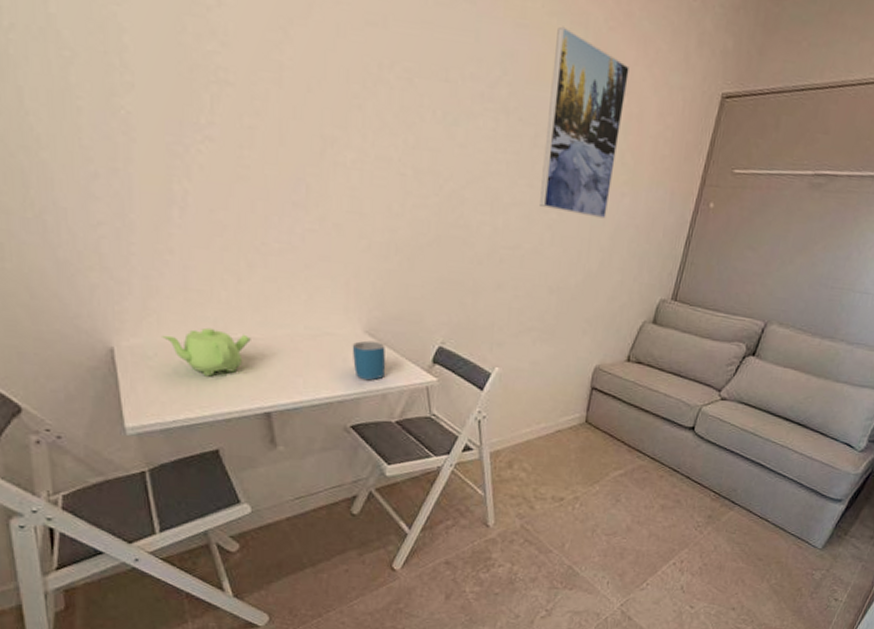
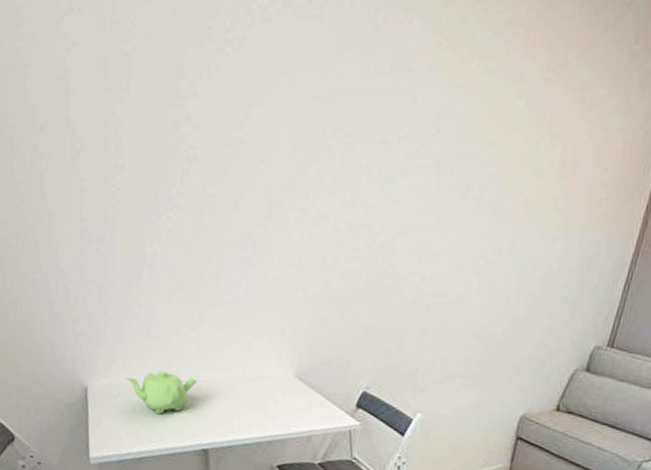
mug: present [352,340,386,381] -> none [283,384,313,423]
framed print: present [540,26,629,219] -> none [468,82,565,264]

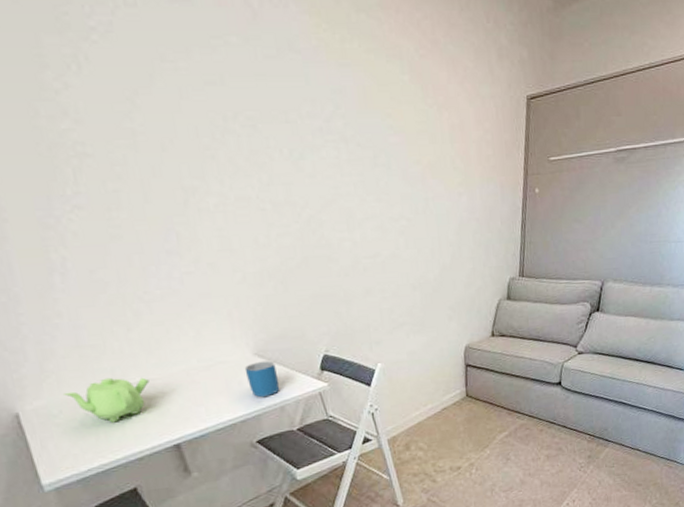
mug: none [283,384,313,423] -> present [244,360,279,398]

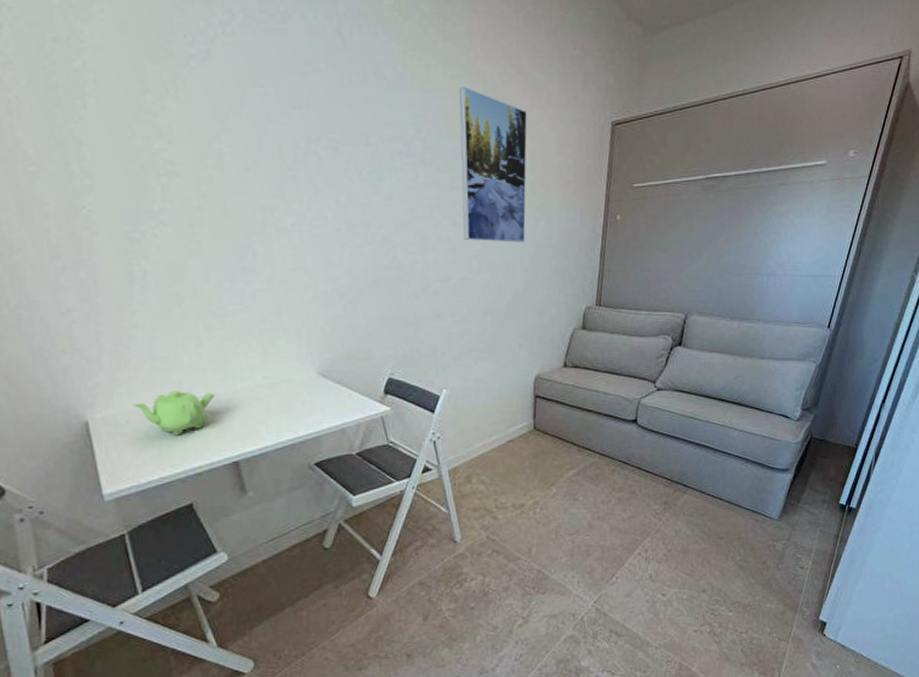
mug: present [244,360,279,398] -> none [308,381,342,419]
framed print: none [376,60,449,218] -> present [459,86,528,243]

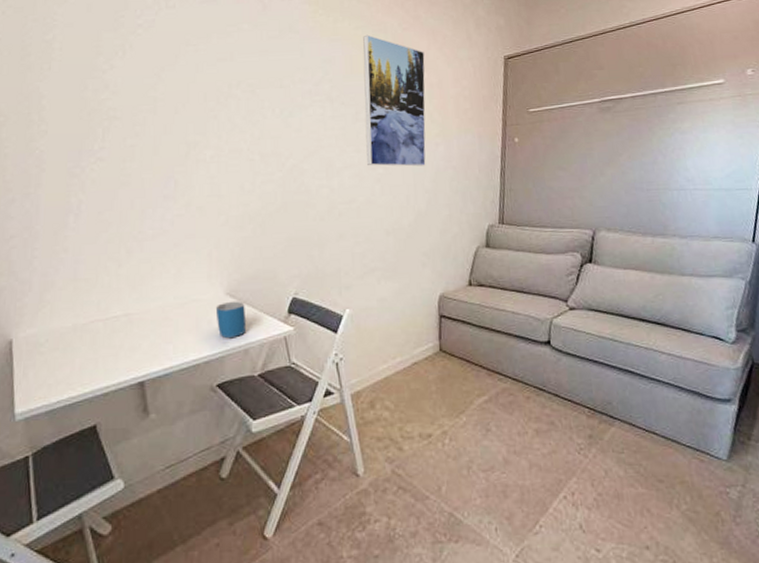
teapot: present [132,390,214,436] -> none [53,310,128,355]
mug: none [308,381,342,419] -> present [215,301,247,339]

